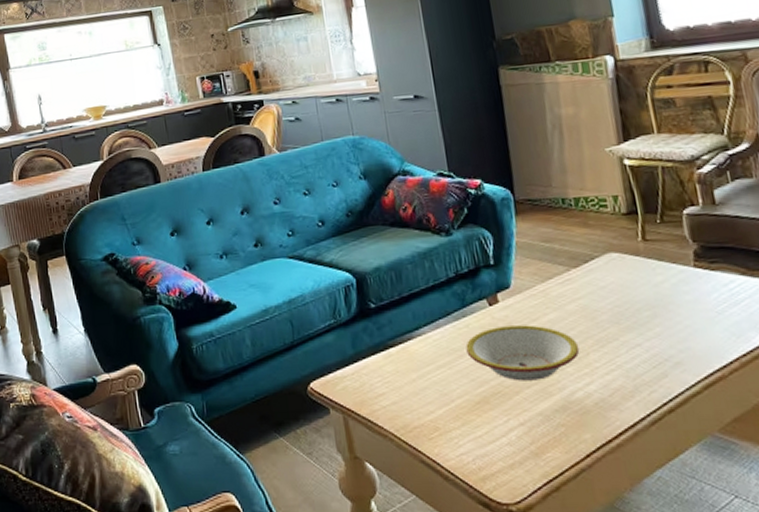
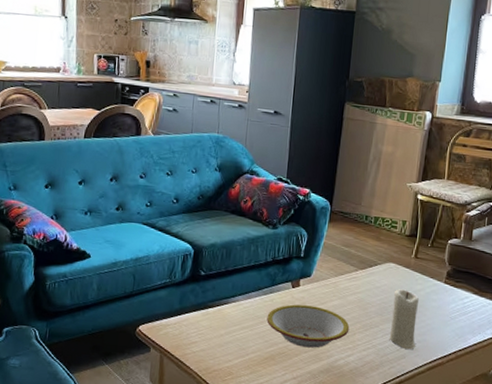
candle: none [627,284,678,364] -> present [389,289,420,349]

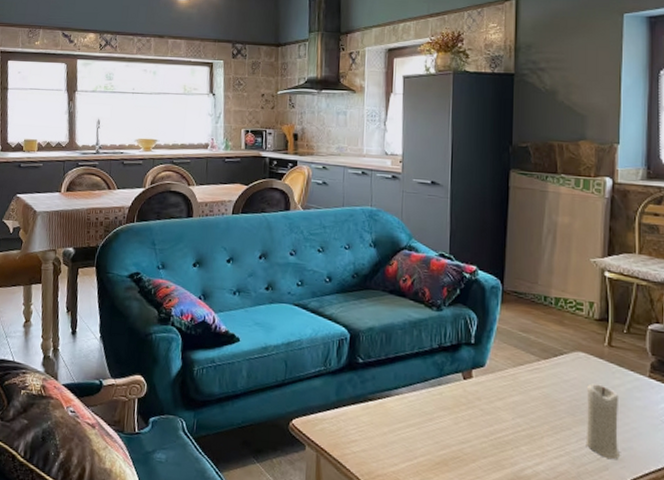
bowl: present [267,304,350,348] -> none [436,399,536,453]

